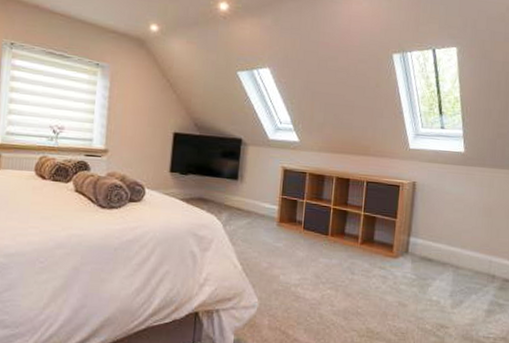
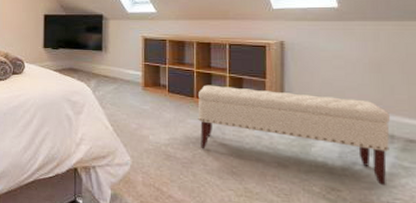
bench: none [330,222,494,322] -> present [198,85,390,186]

